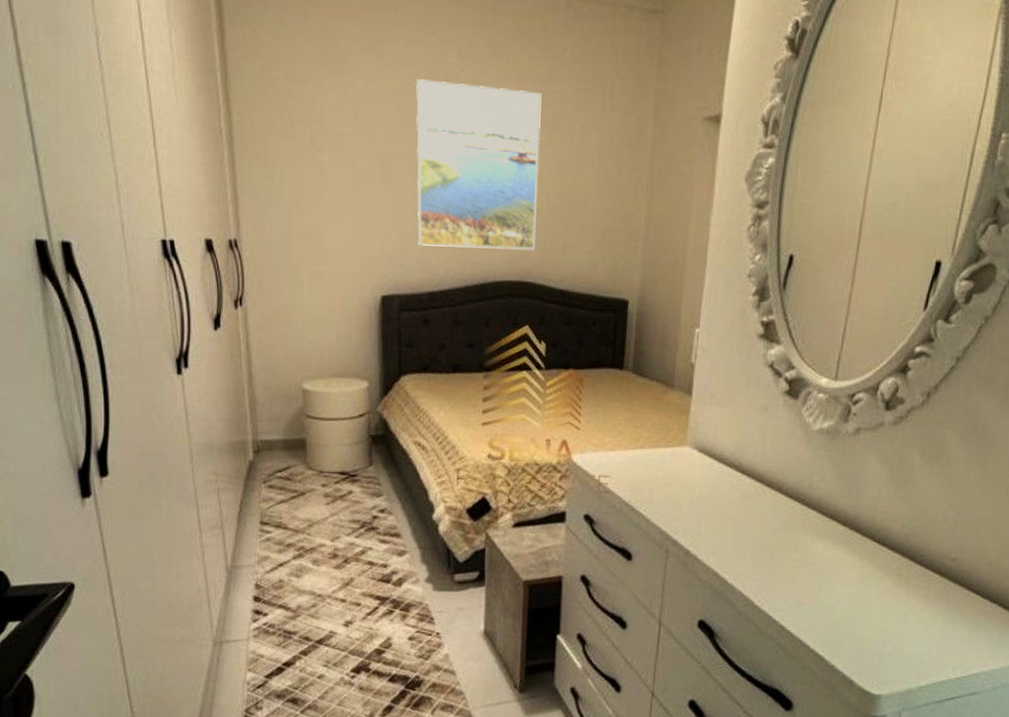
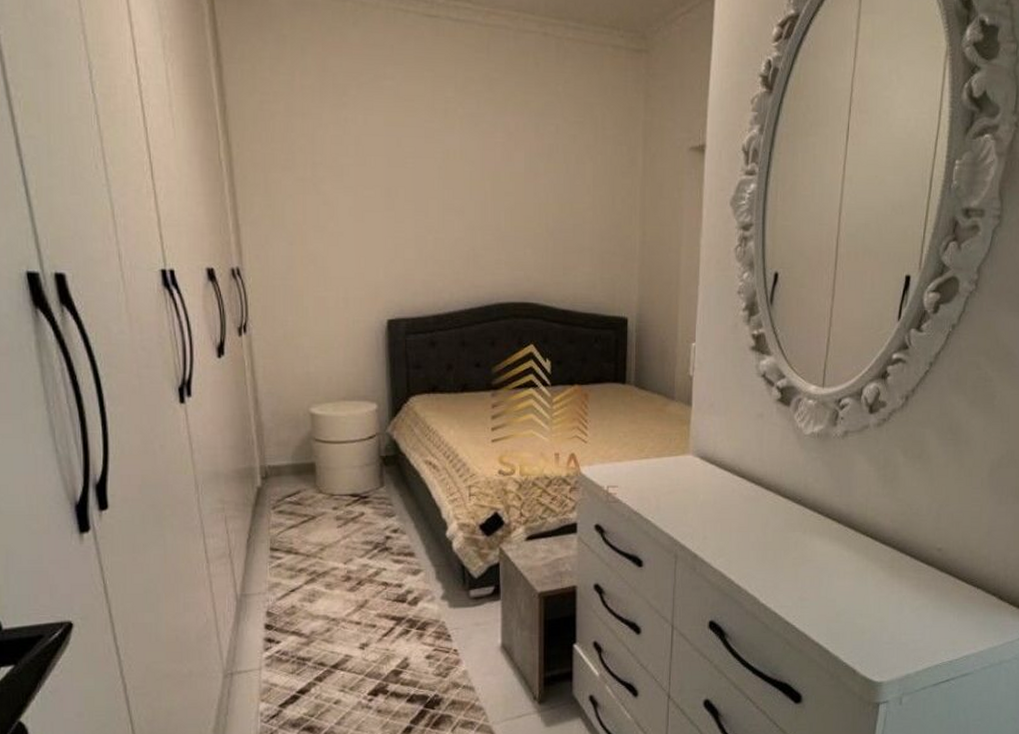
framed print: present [416,79,542,251] -> none [416,112,537,273]

